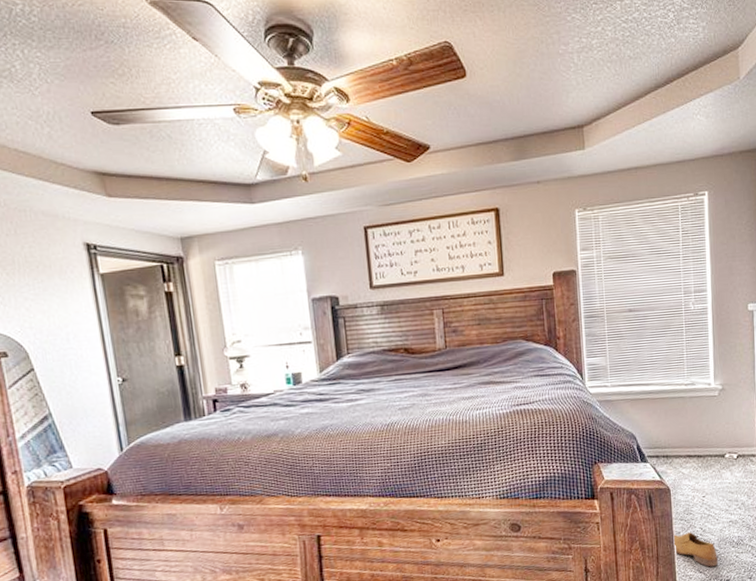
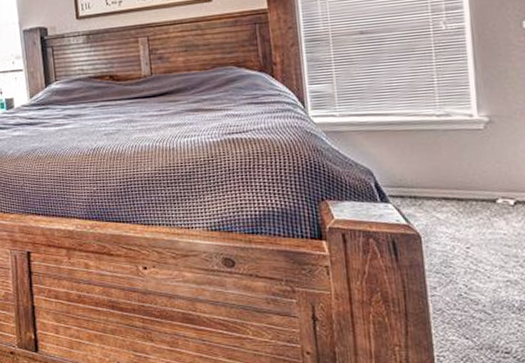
shoe: present [673,532,719,567] -> none [426,288,493,334]

